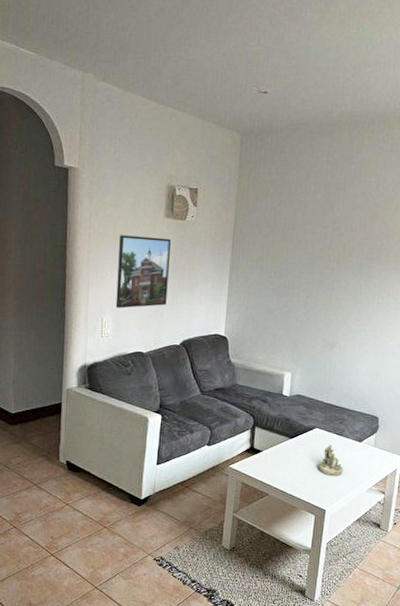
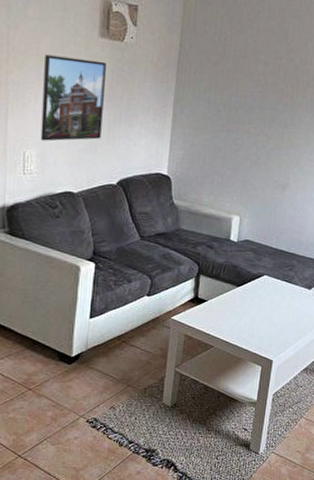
succulent planter: present [317,444,343,476] -> none [264,292,292,325]

